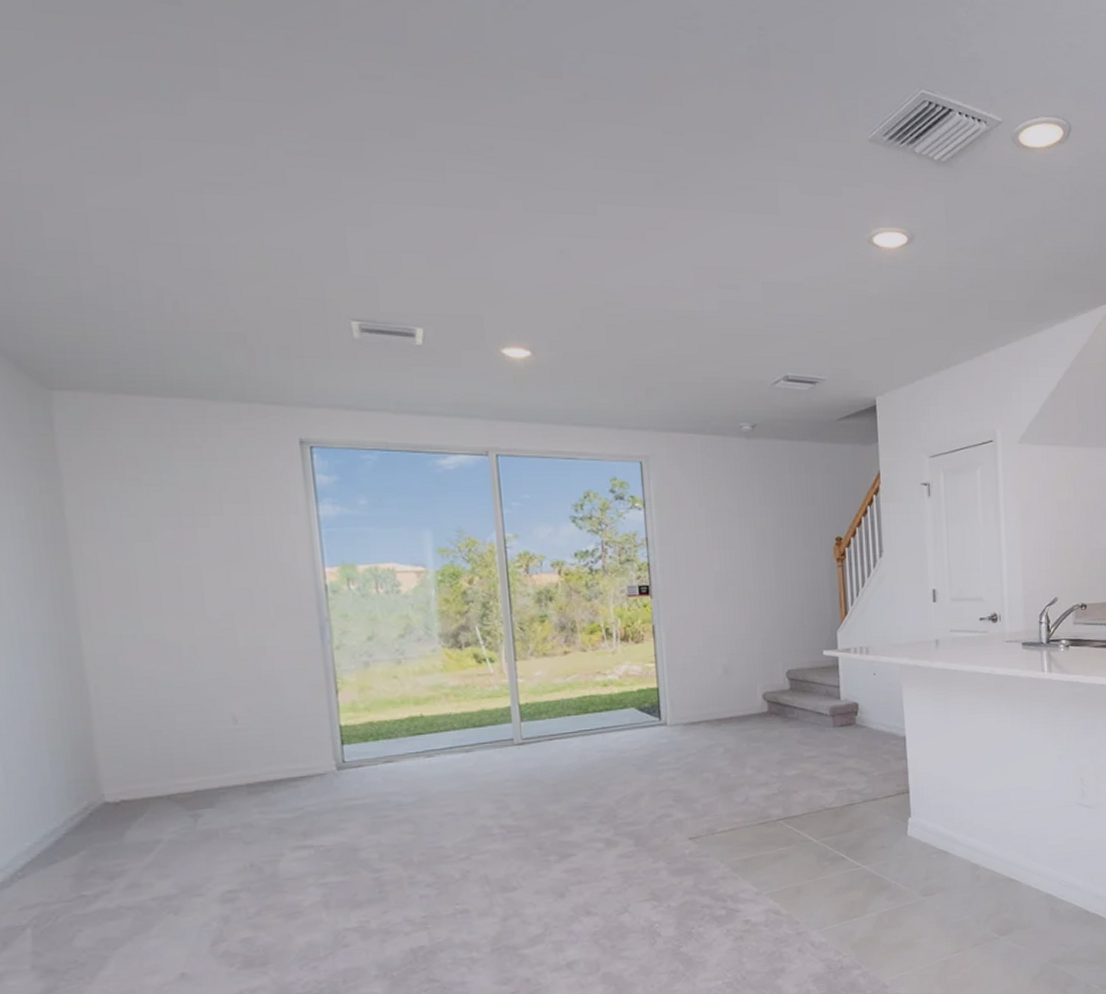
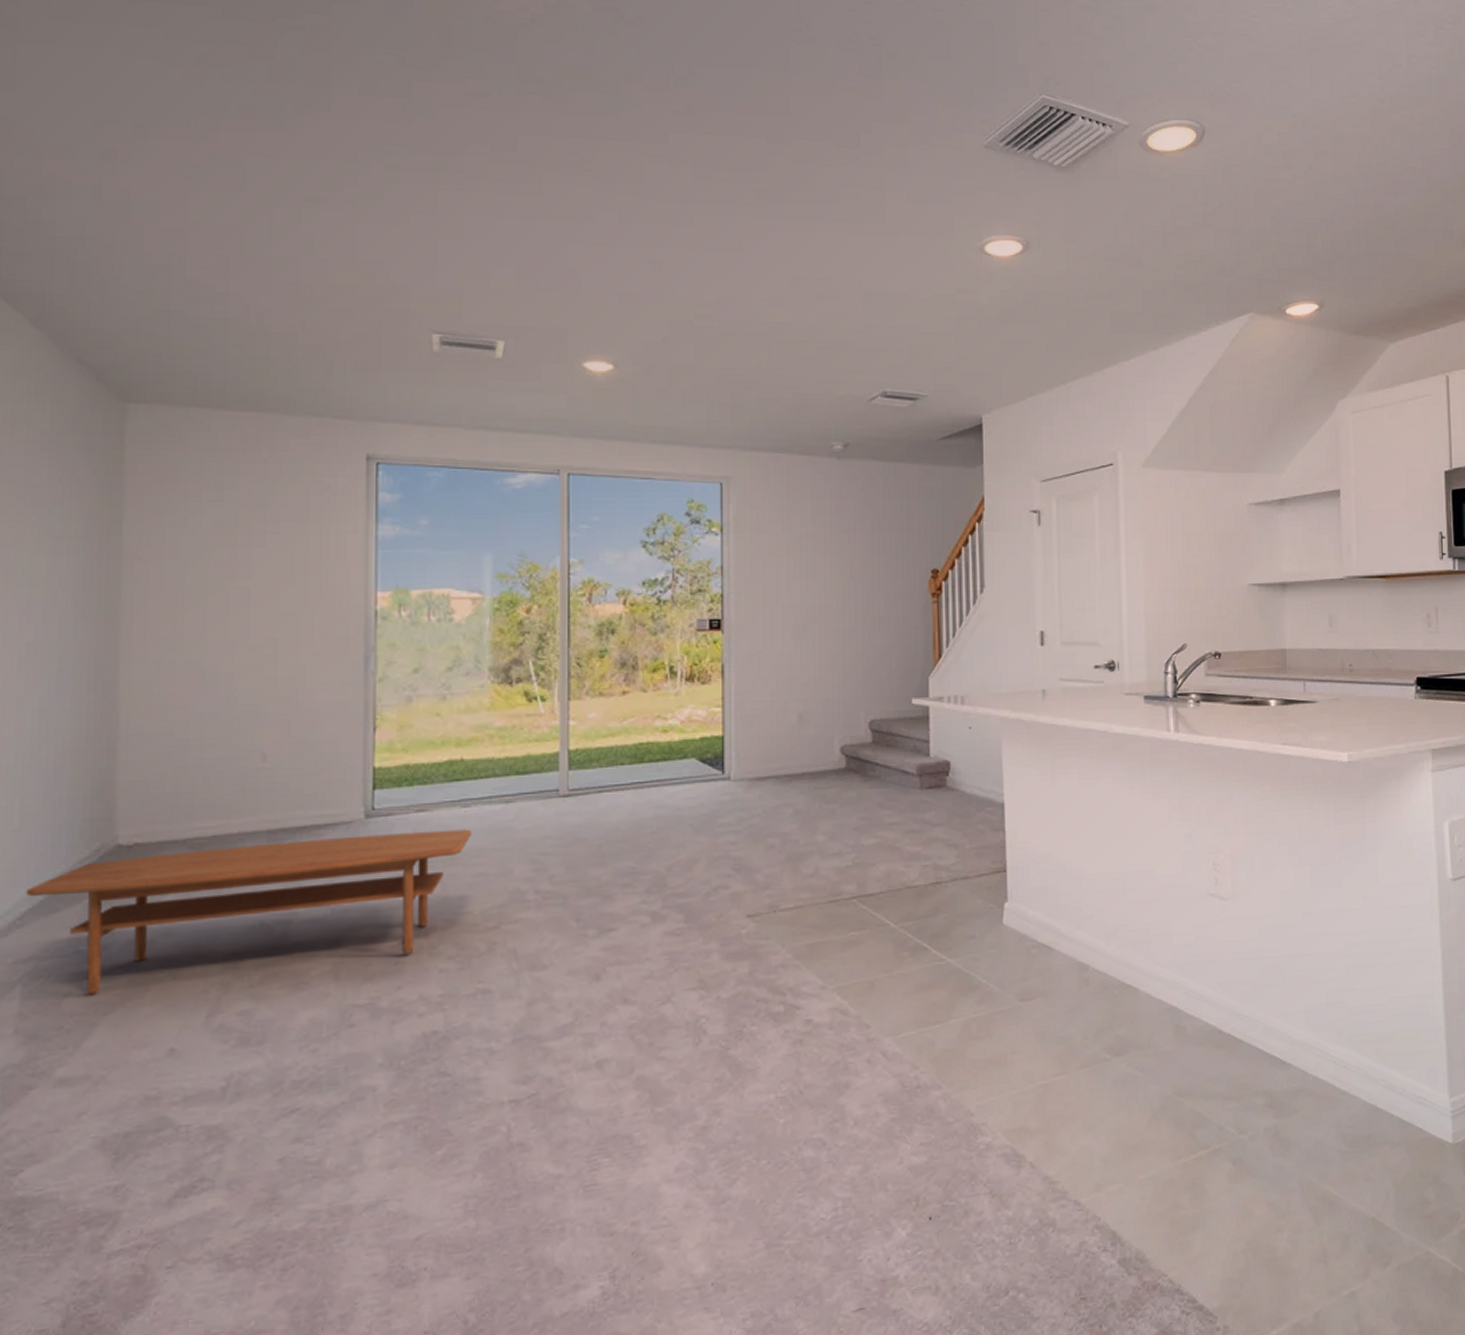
coffee table: none [21,776,438,933] -> present [25,829,473,996]

